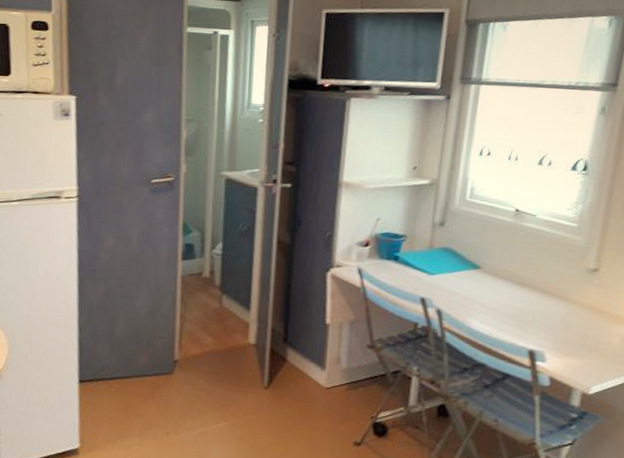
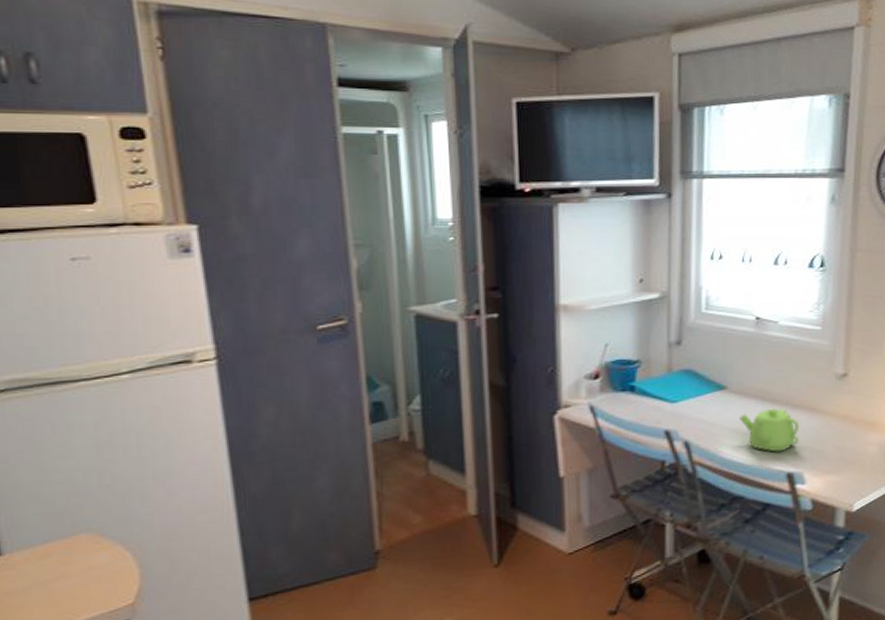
teapot: none [489,291,546,331] -> present [739,408,800,452]

